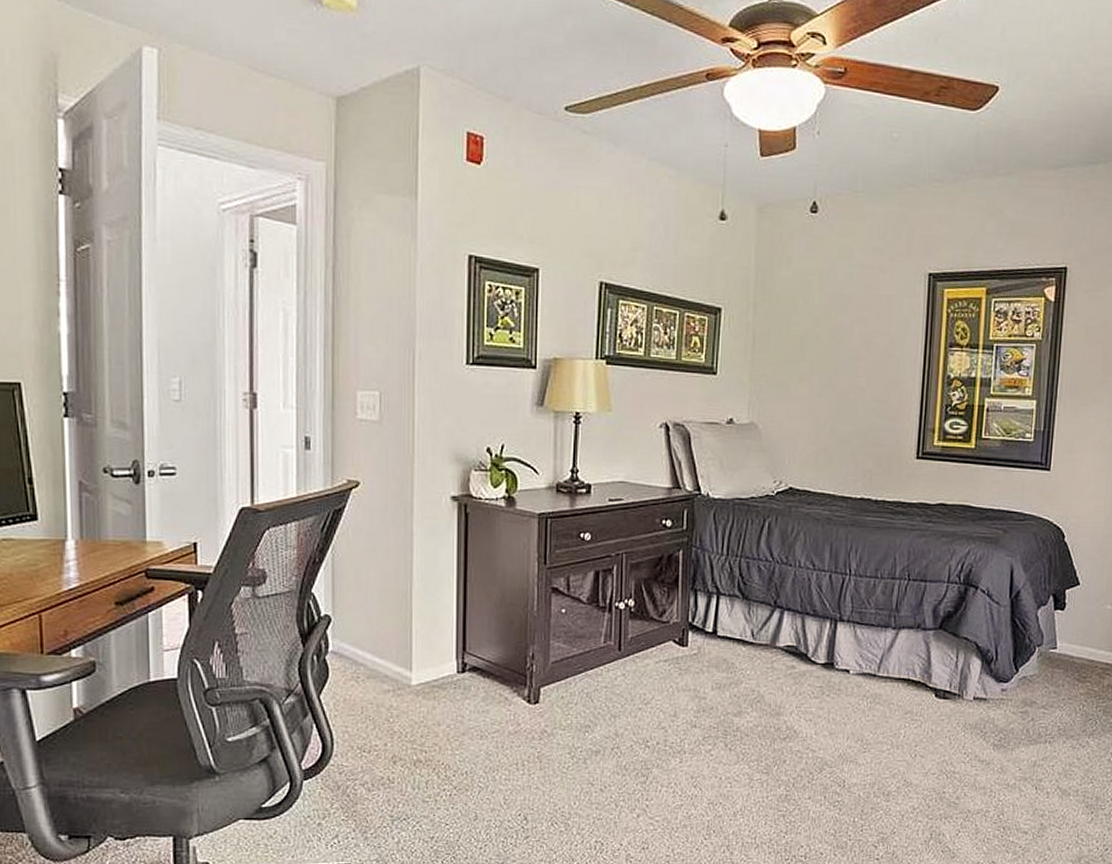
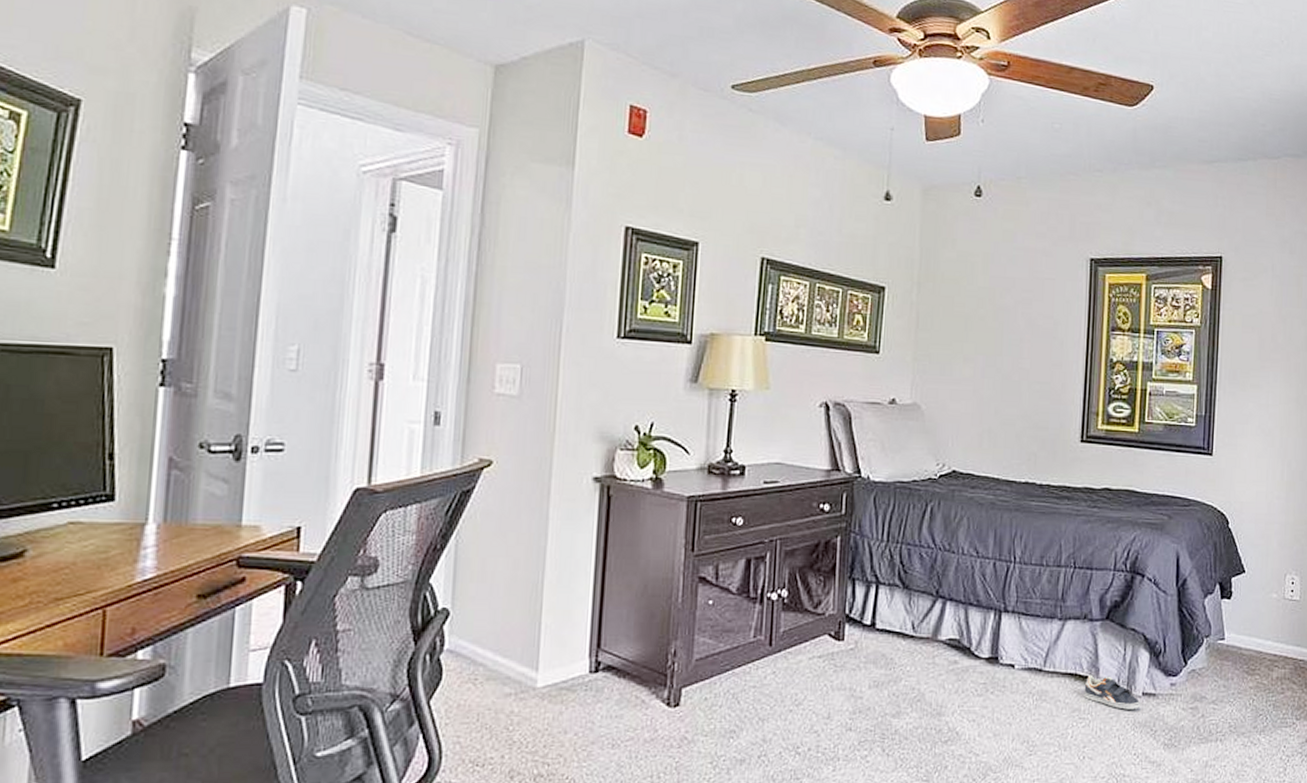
sneaker: none [916,680,971,713] -> present [1084,674,1140,710]

